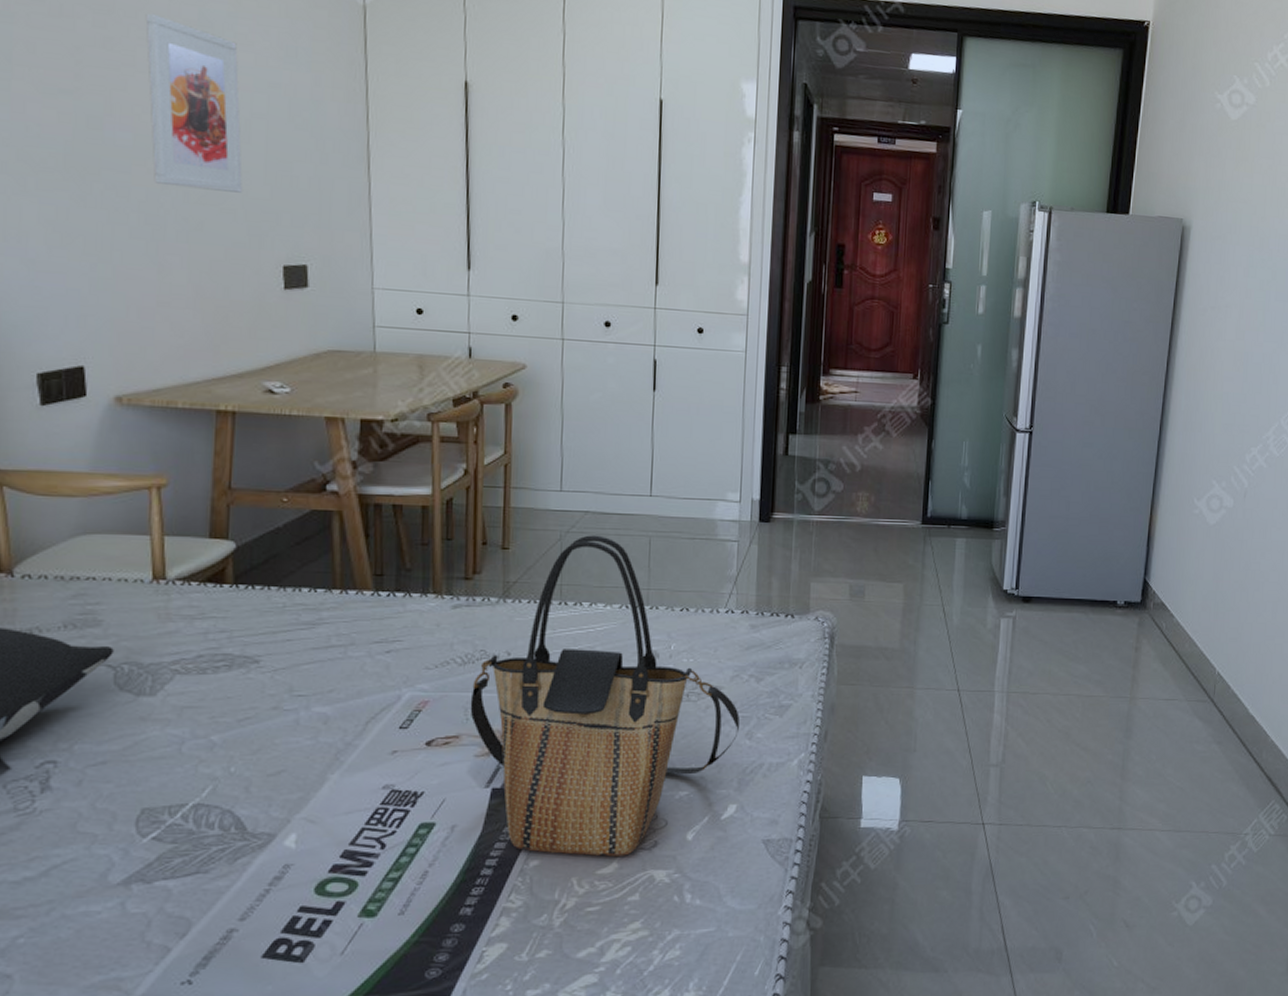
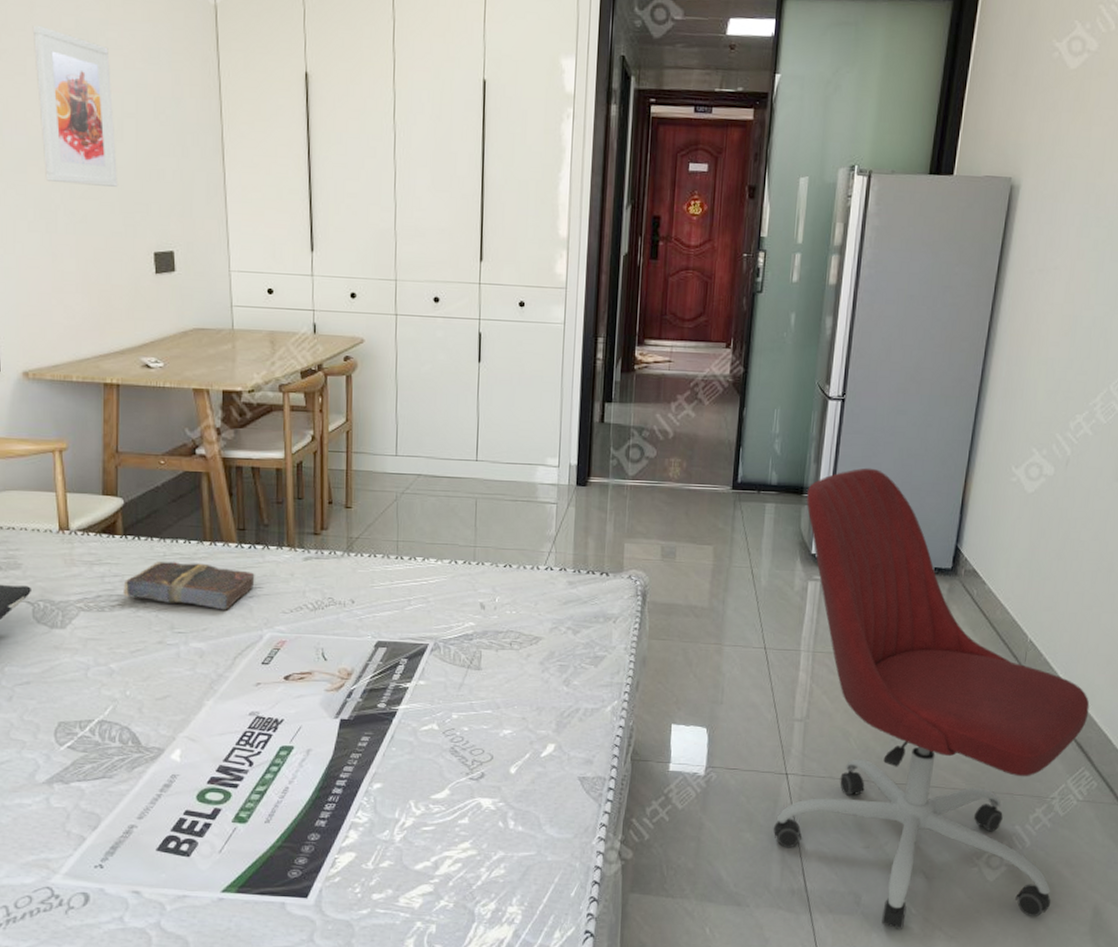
book: none [231,614,394,668] -> present [123,562,255,610]
tote bag: present [470,535,740,857] -> none [320,496,559,784]
office chair: none [971,501,1277,986] -> present [774,467,1090,930]

